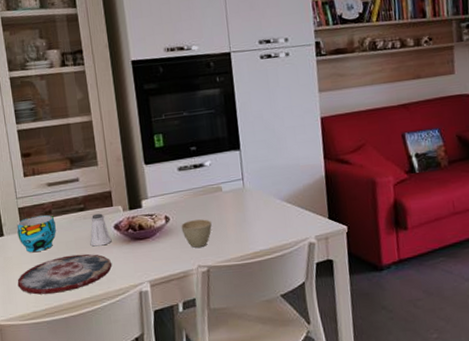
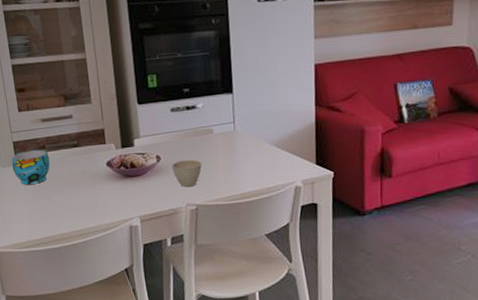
plate: present [17,253,112,295] -> none [12,188,104,226]
saltshaker: present [90,213,112,247] -> none [83,150,104,182]

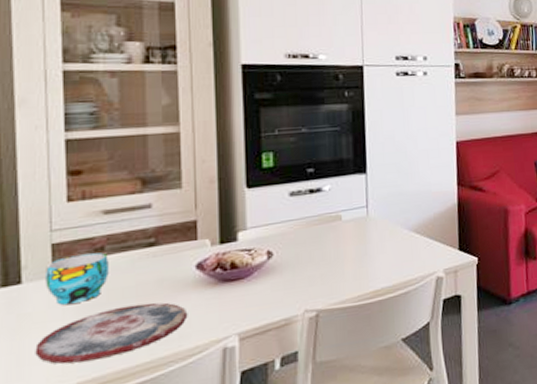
plate: none [12,188,104,226] -> present [35,302,188,365]
cup: present [172,160,202,187] -> none [287,253,326,289]

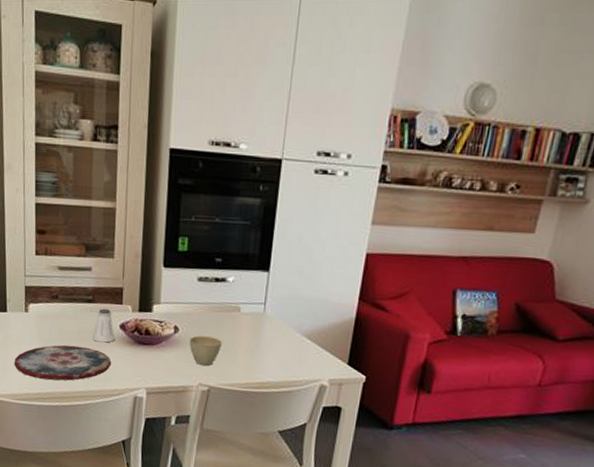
cup: present [45,252,109,305] -> none [21,298,61,335]
saltshaker: none [158,248,191,293] -> present [92,308,115,343]
cup: none [287,253,326,289] -> present [189,335,222,365]

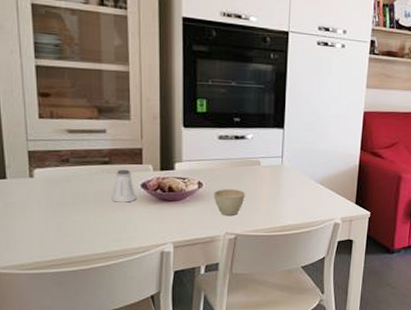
plate: present [14,345,112,381] -> none [19,208,134,246]

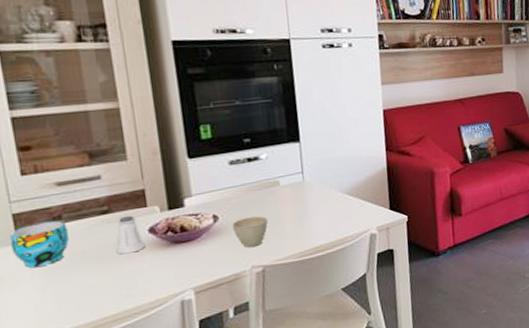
cup: none [24,163,73,200] -> present [10,220,69,268]

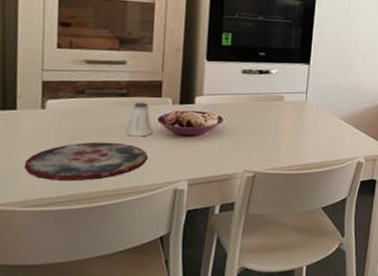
cup: present [10,220,69,268] -> none [35,94,88,133]
plate: none [11,263,146,319] -> present [24,142,148,182]
cup: present [232,216,268,248] -> none [233,124,266,152]

